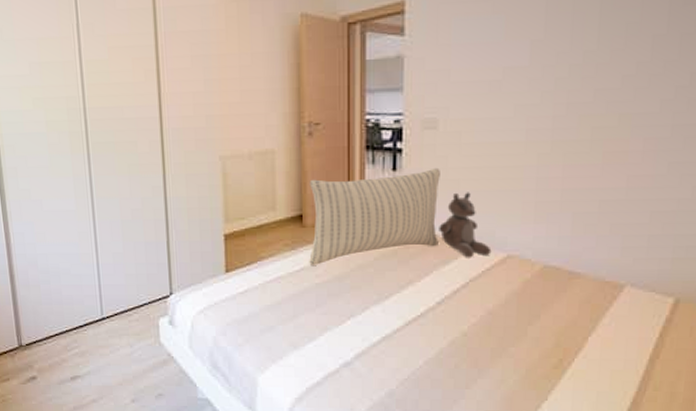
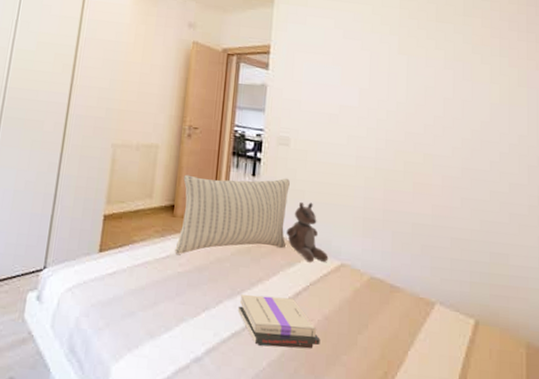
books: none [386,297,484,346] -> present [237,294,320,349]

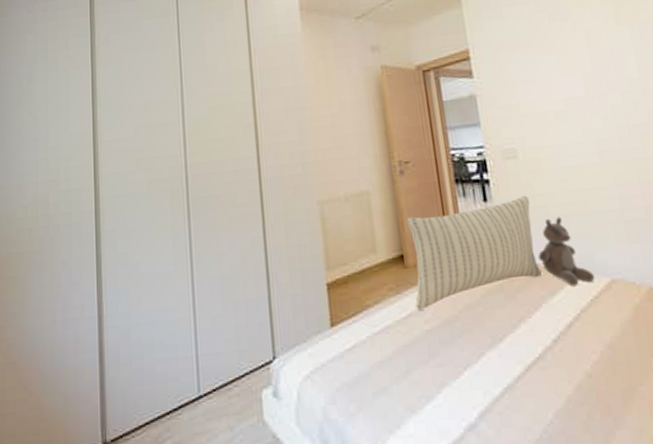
books: present [237,294,320,349] -> none [503,333,610,396]

